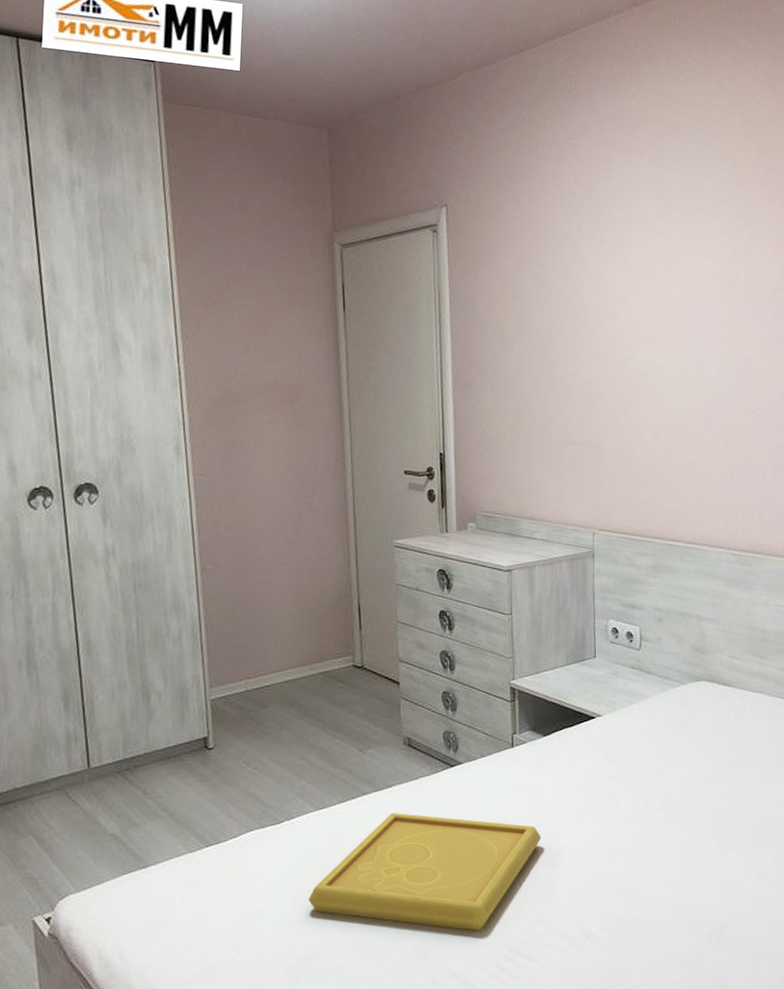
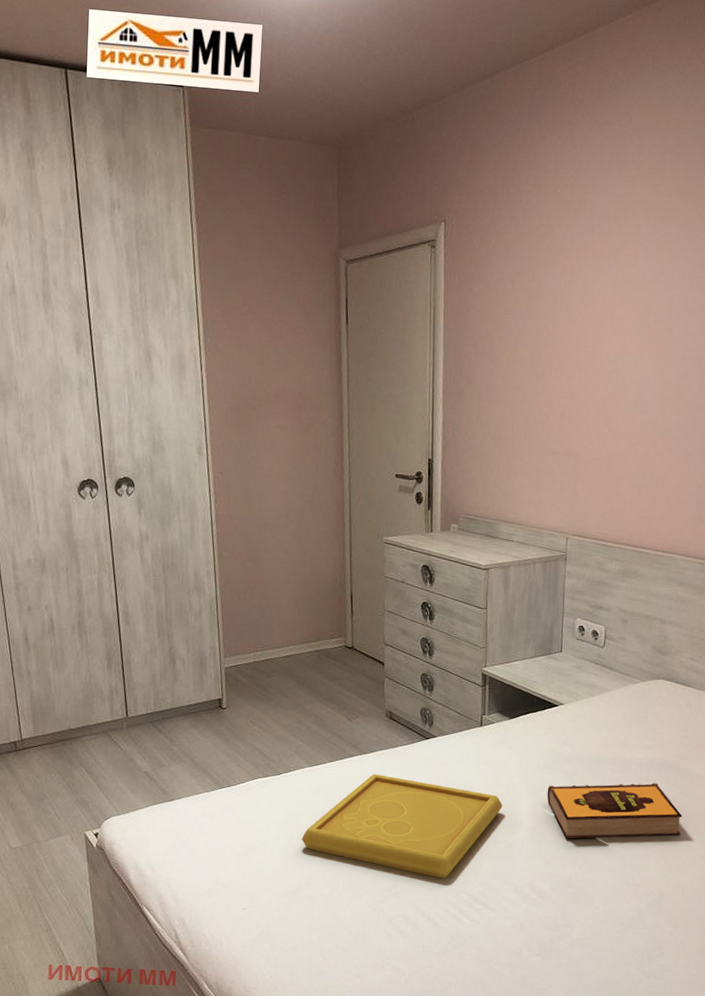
hardback book: none [589,796,736,869] -> present [547,783,683,839]

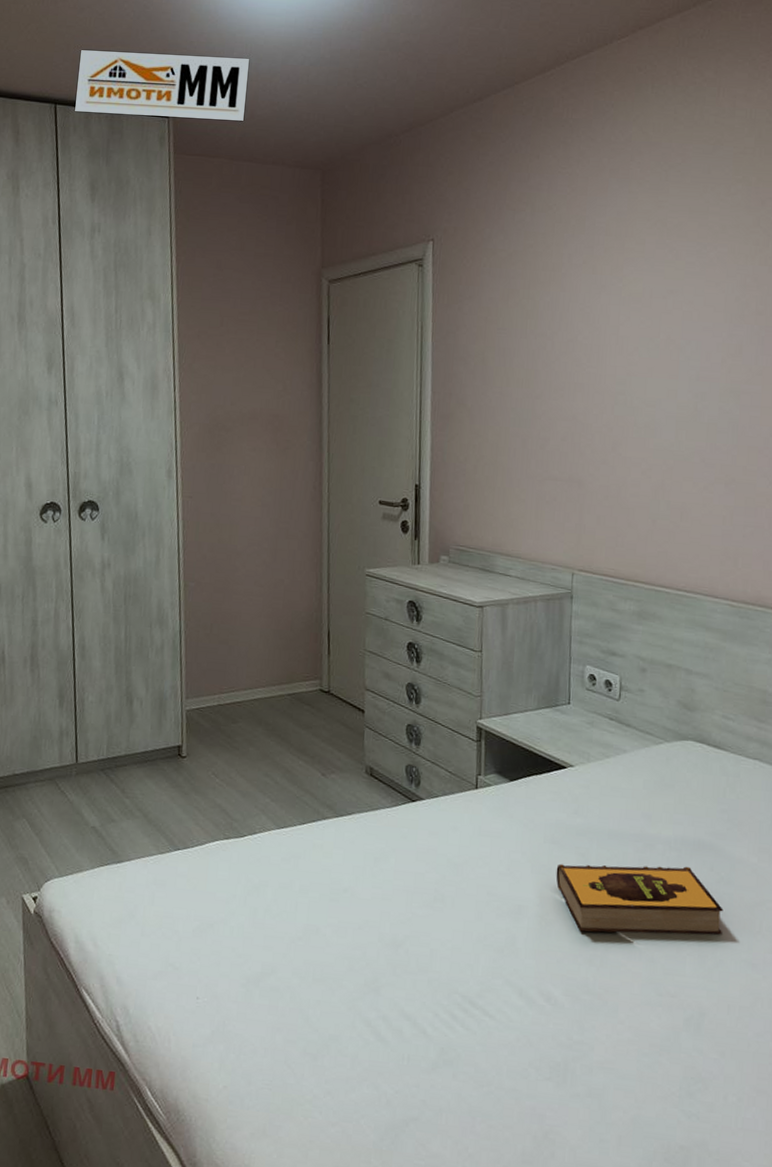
serving tray: present [301,773,503,879] -> none [265,840,503,974]

